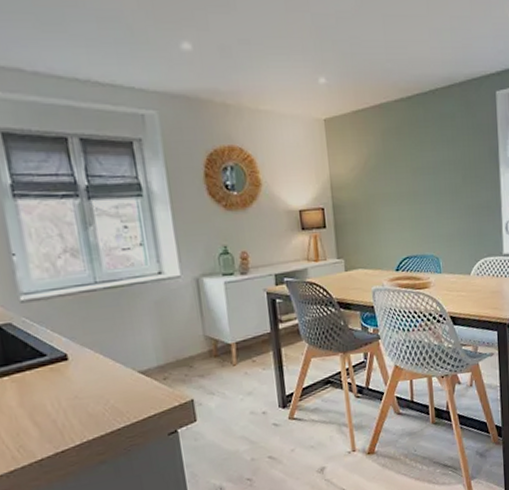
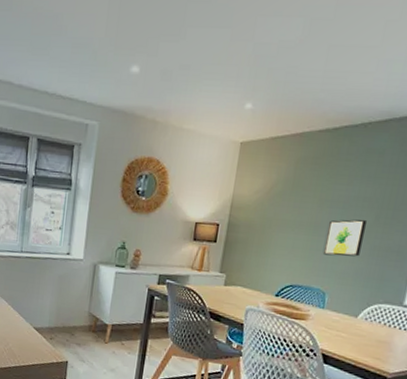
wall art: none [426,182,458,221] -> present [322,219,366,257]

